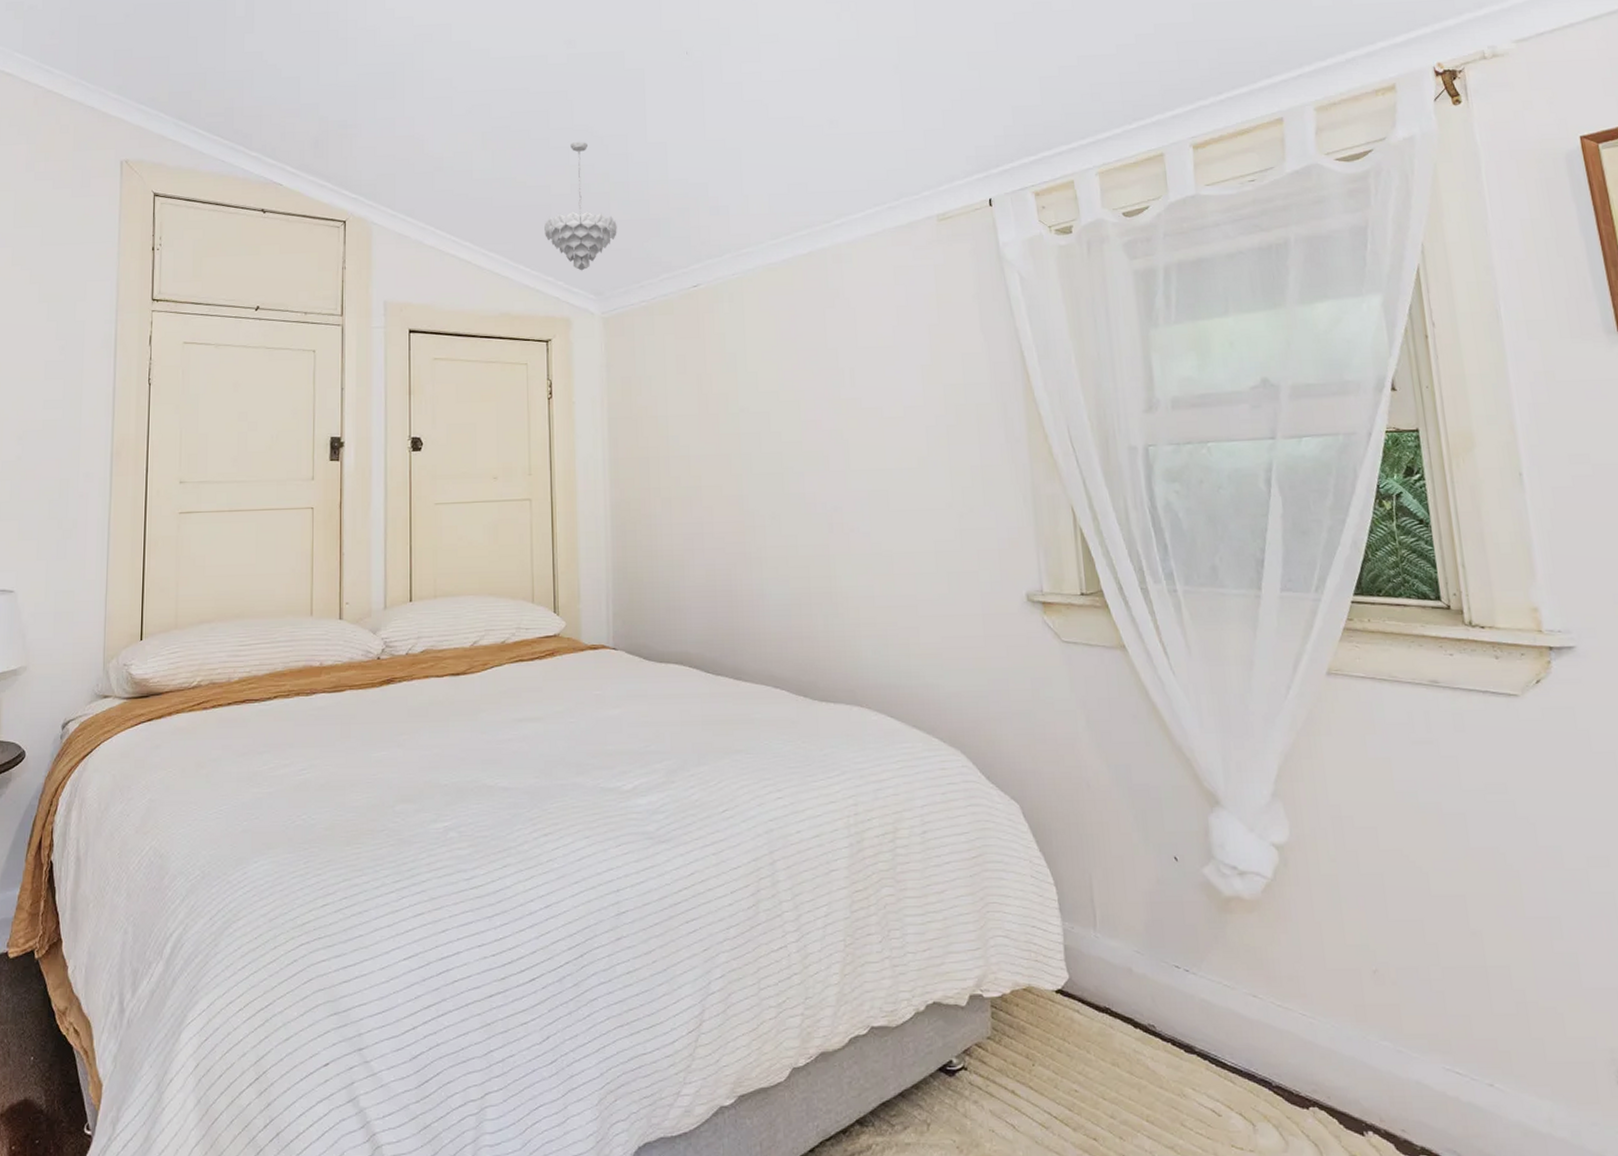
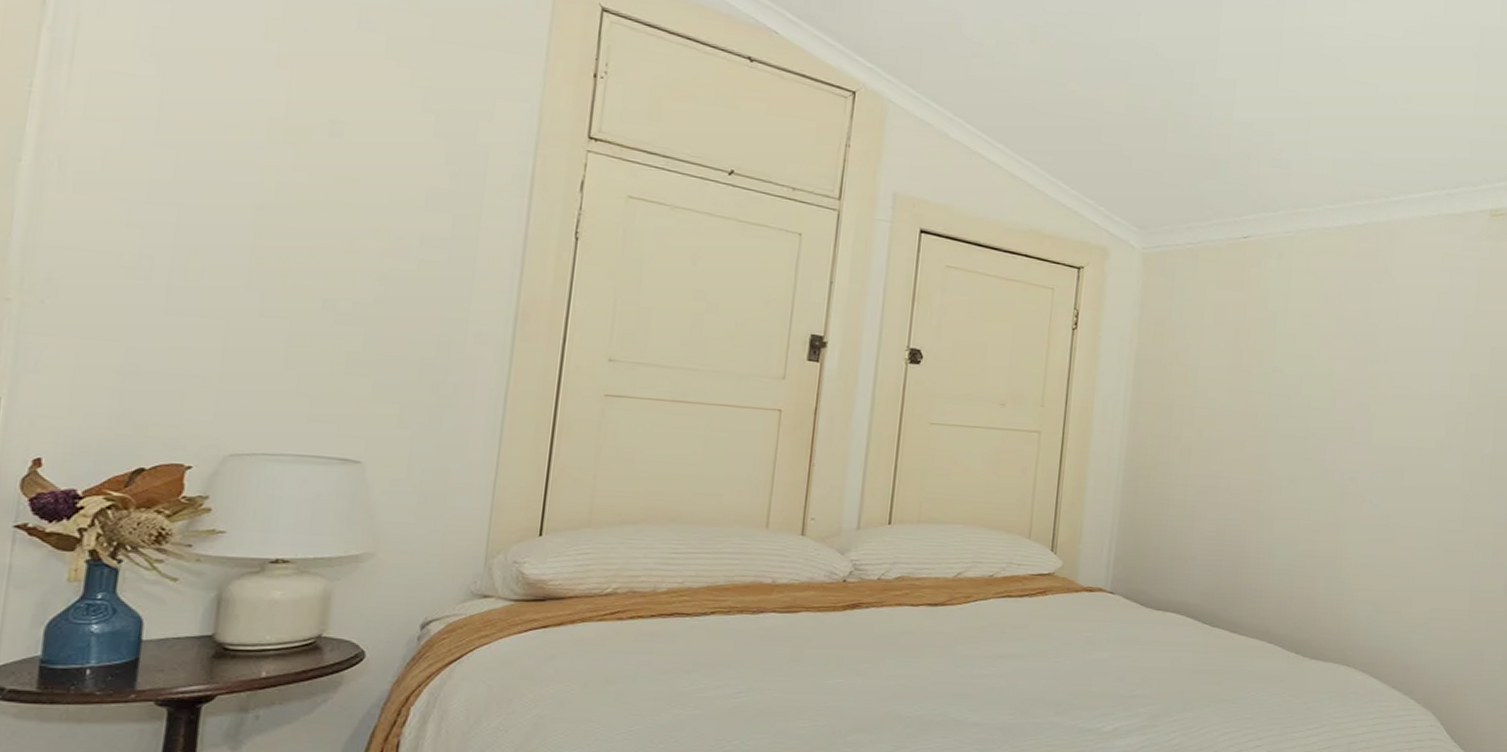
pendant light: present [544,141,617,271] -> none [1090,58,1172,200]

